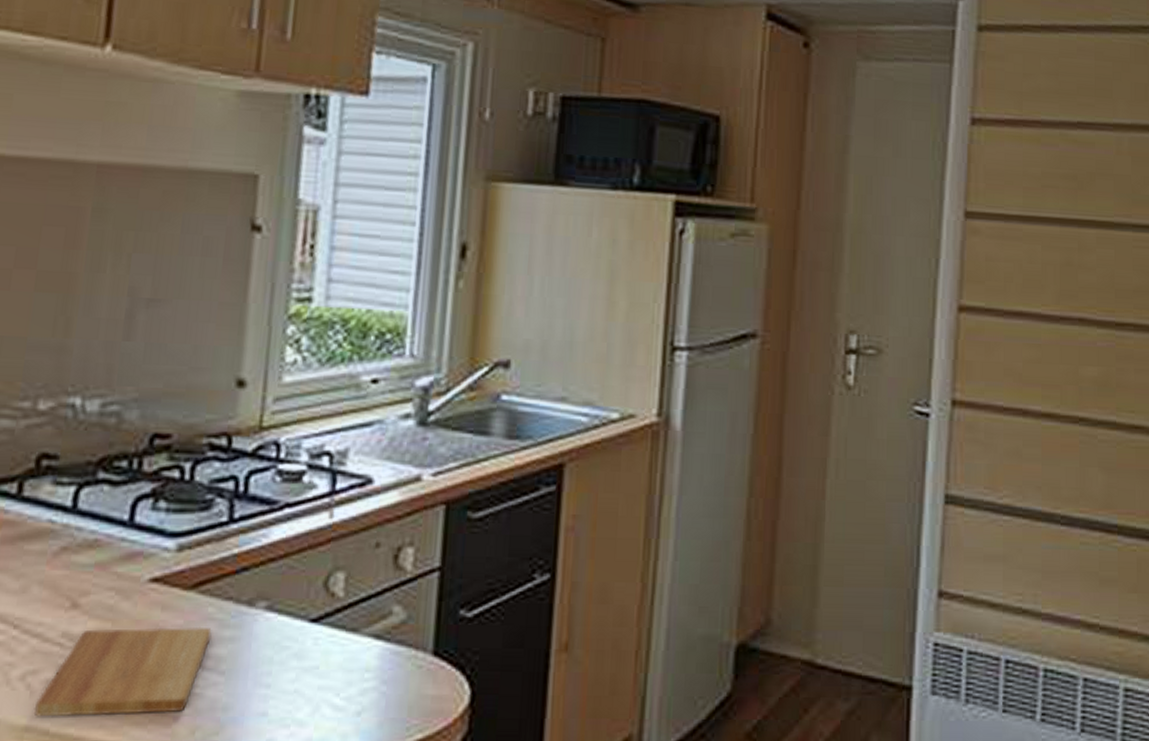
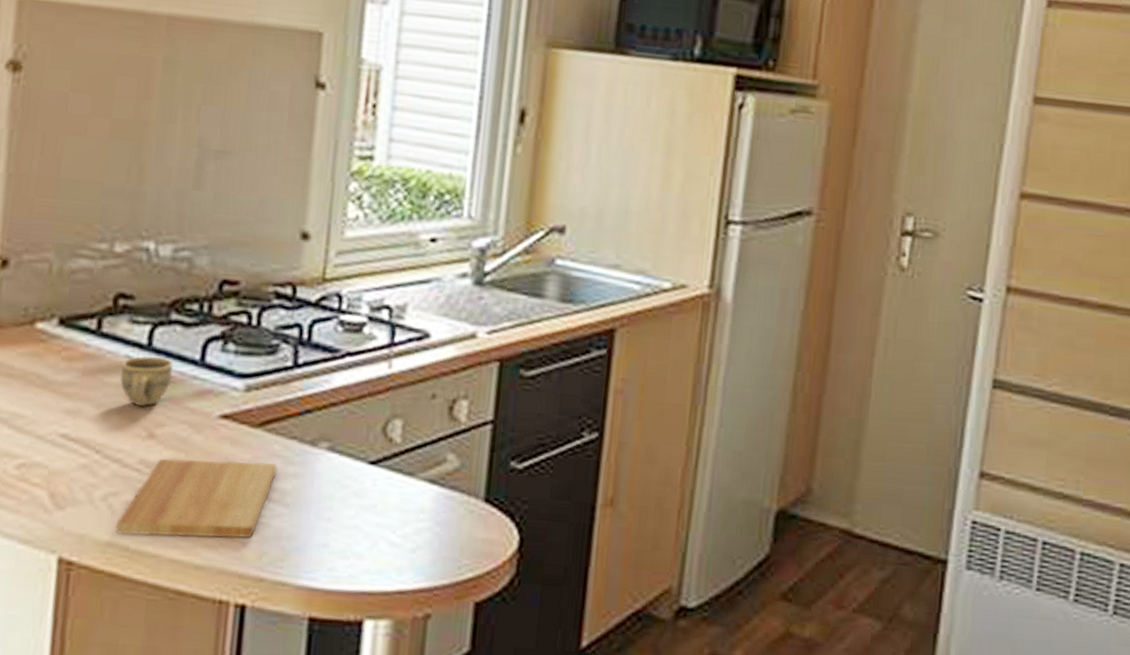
cup: none [42,519,101,573] -> present [120,356,174,406]

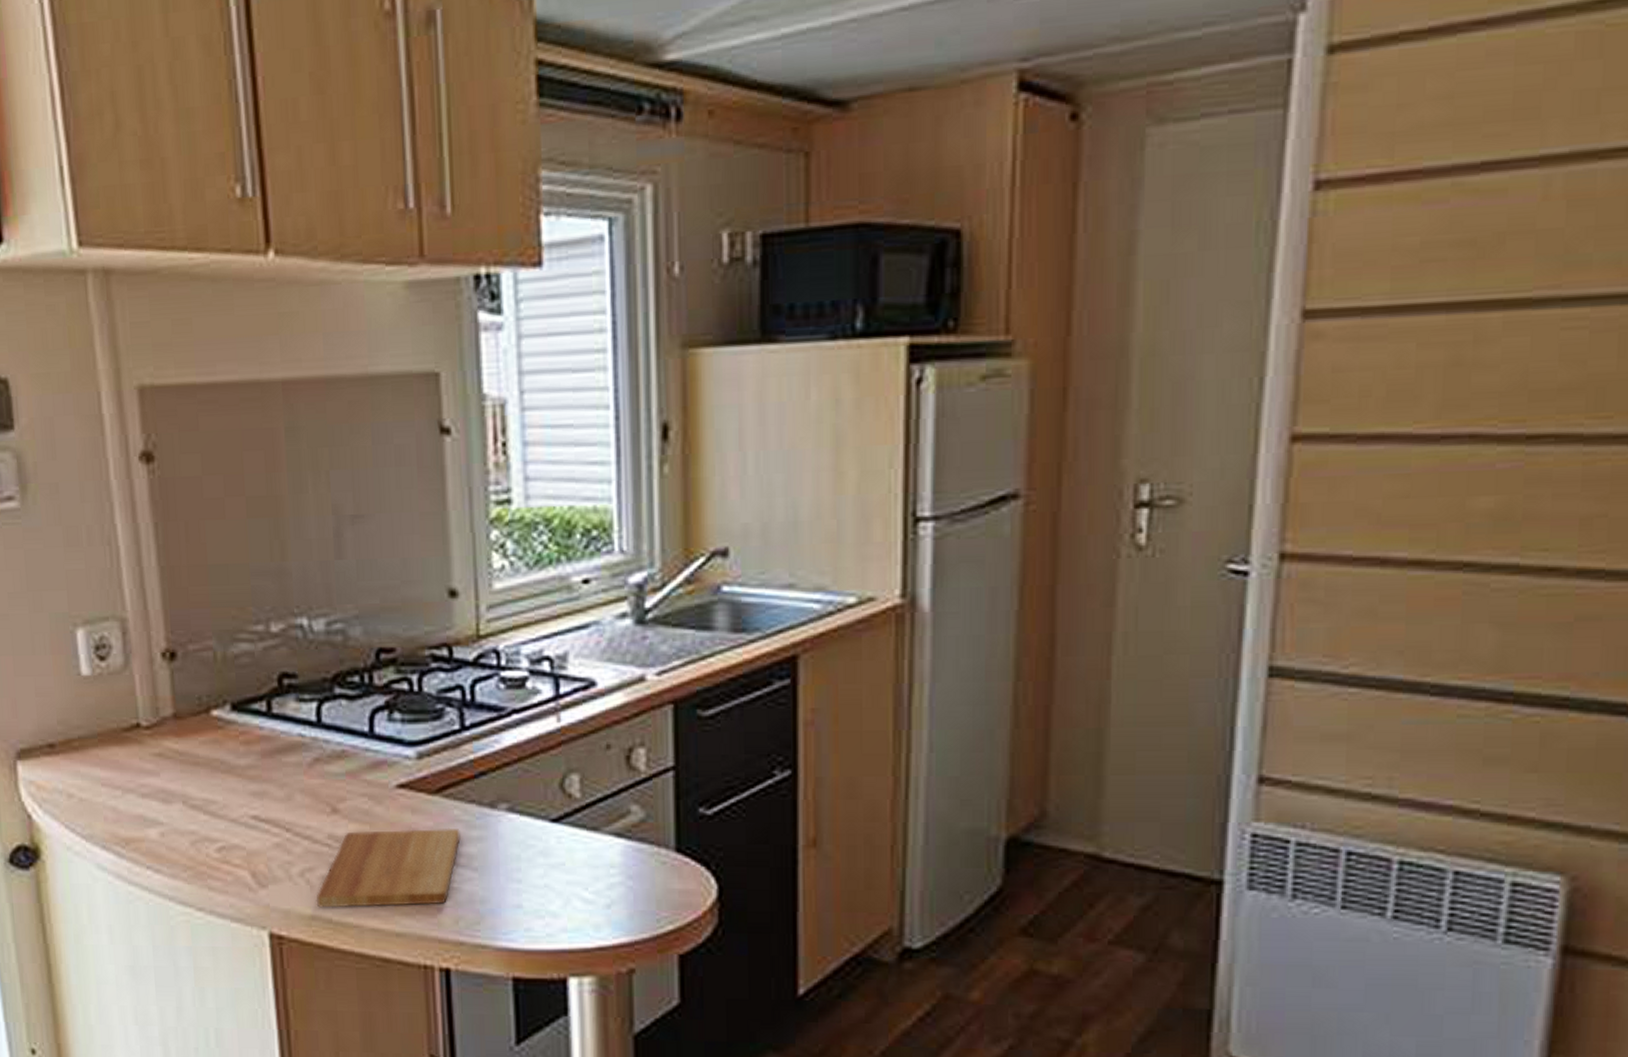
cup: present [120,356,174,406] -> none [295,732,346,782]

